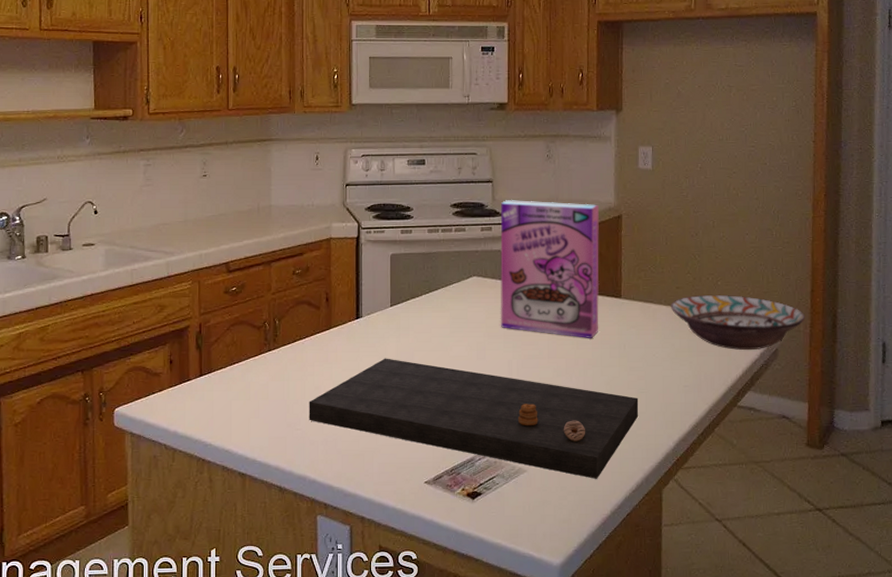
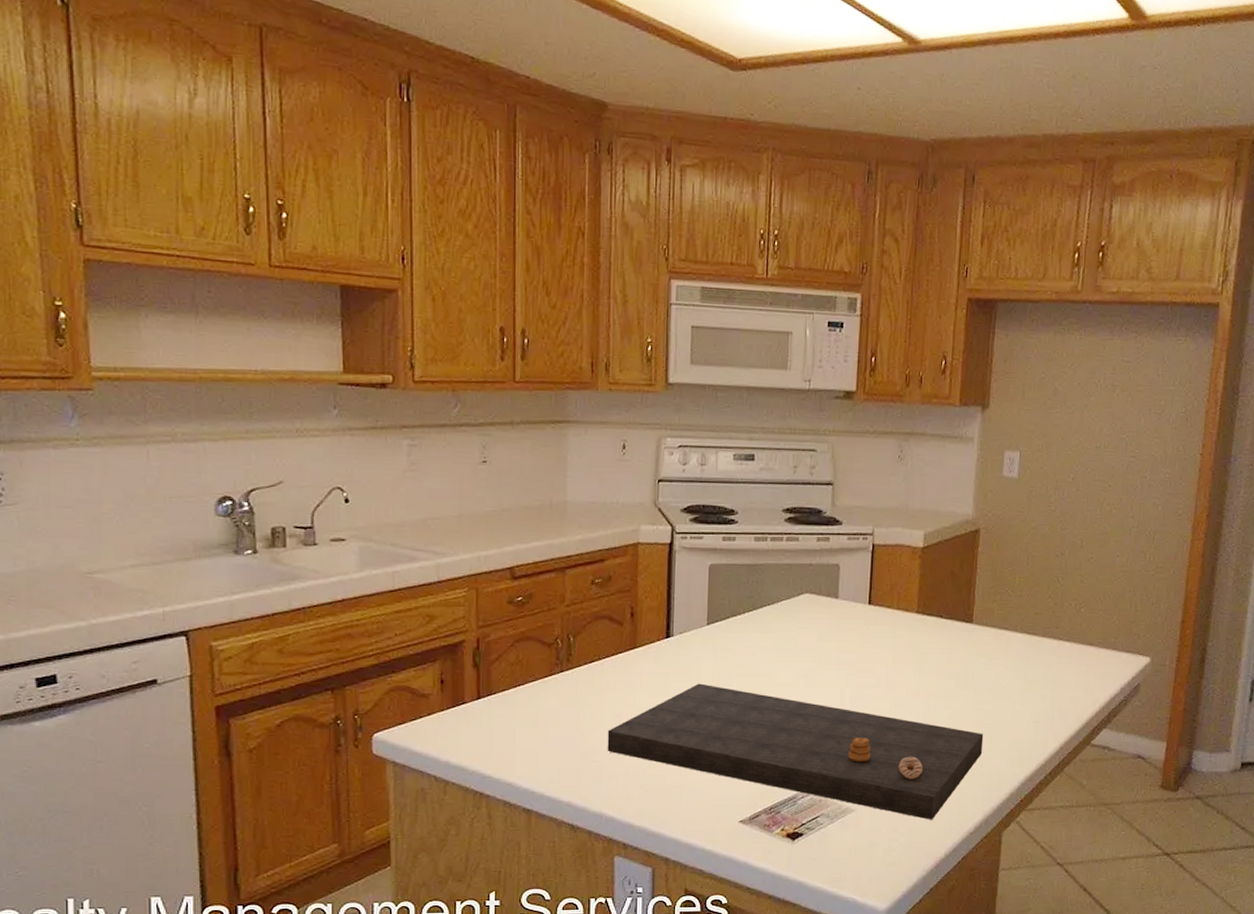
cereal box: present [500,200,600,338] -> none [833,506,955,667]
decorative bowl: present [671,295,806,351] -> none [1027,623,1173,685]

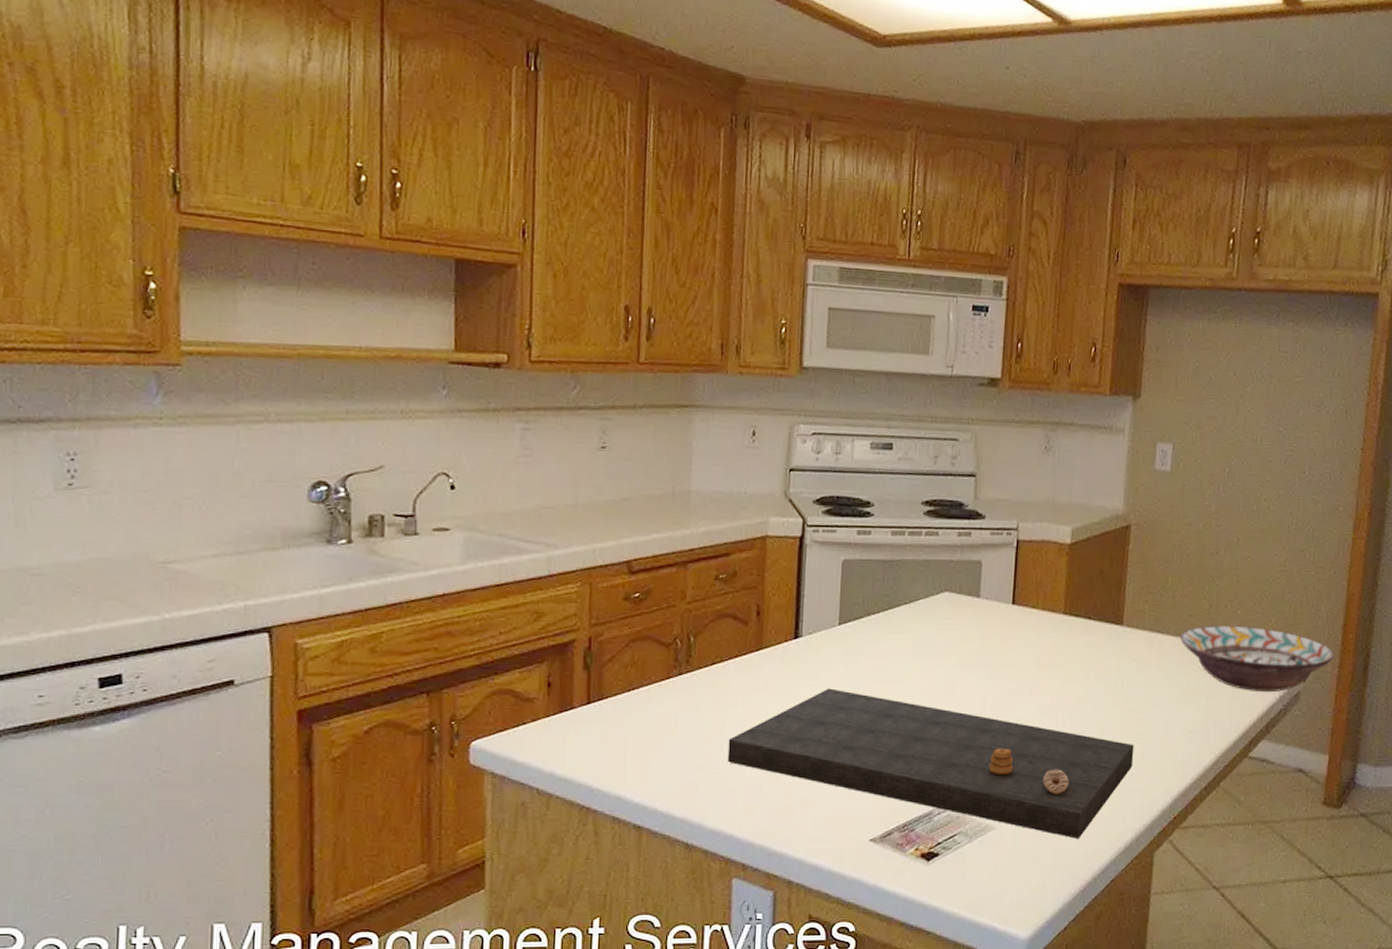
decorative bowl: none [1027,623,1173,685] -> present [1180,625,1335,693]

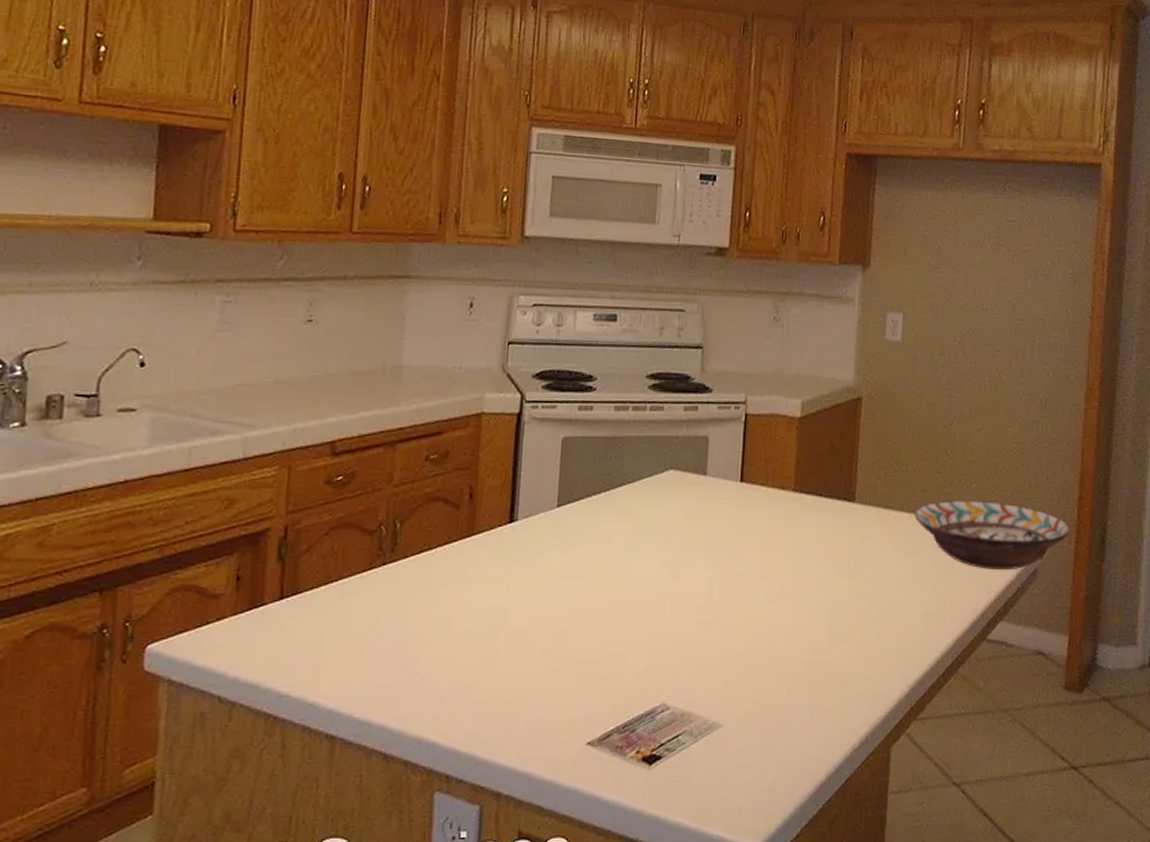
cutting board: present [727,688,1135,839] -> none [432,576,869,735]

